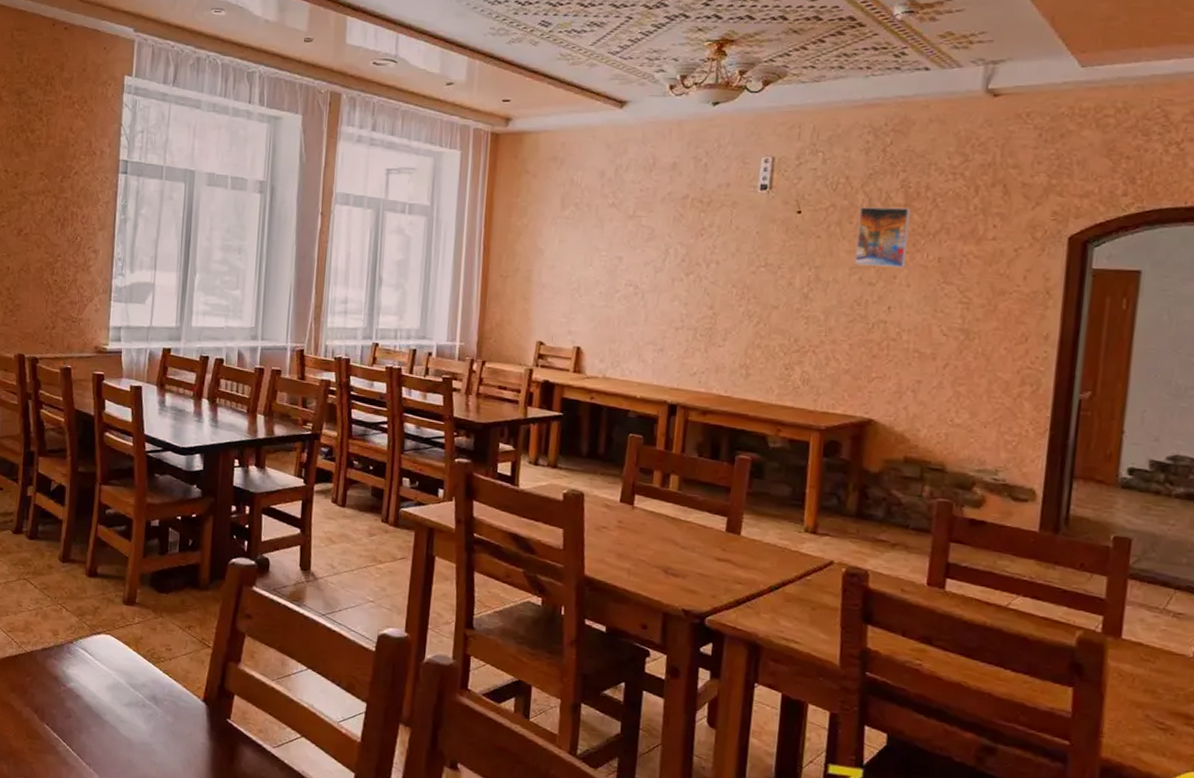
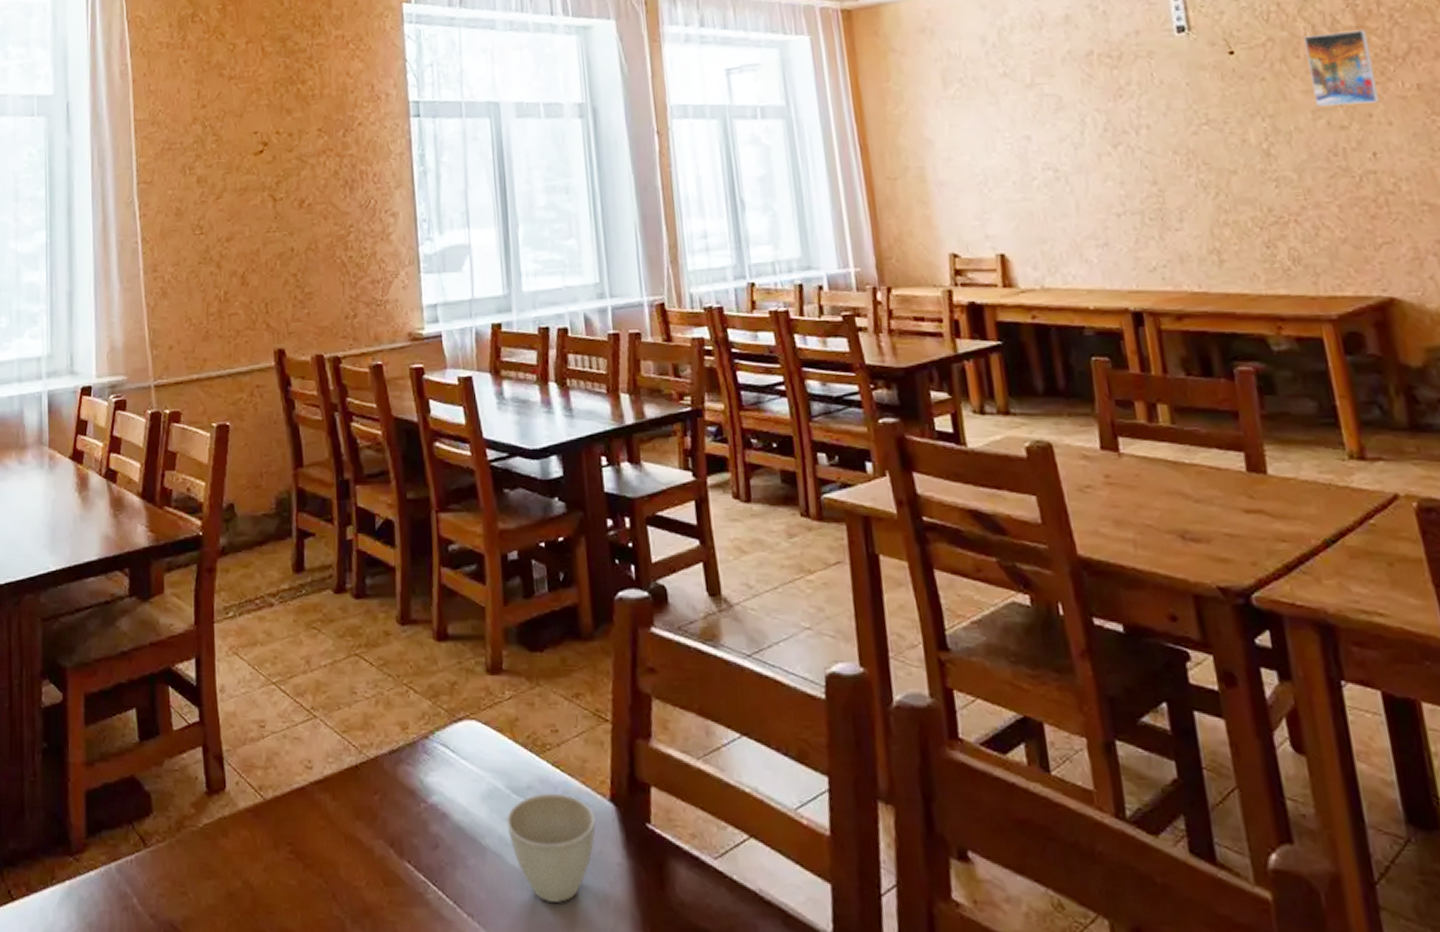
cup: none [123,690,190,764] -> present [506,793,596,903]

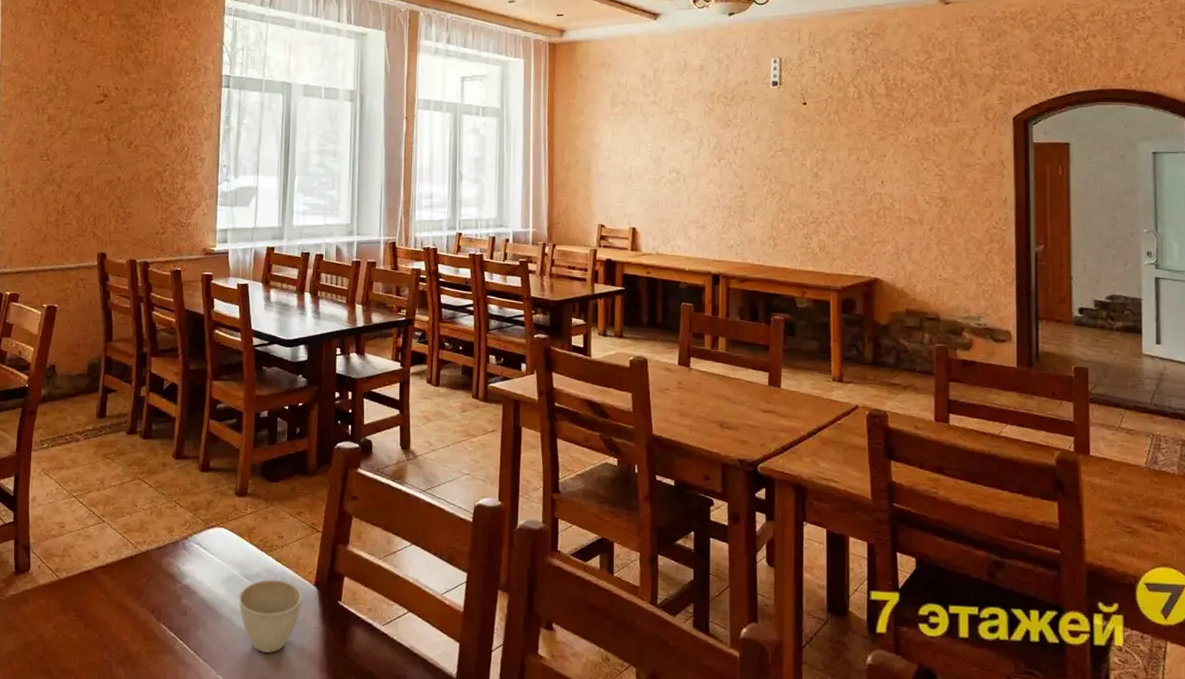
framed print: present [1304,30,1379,107] -> none [852,97,891,148]

